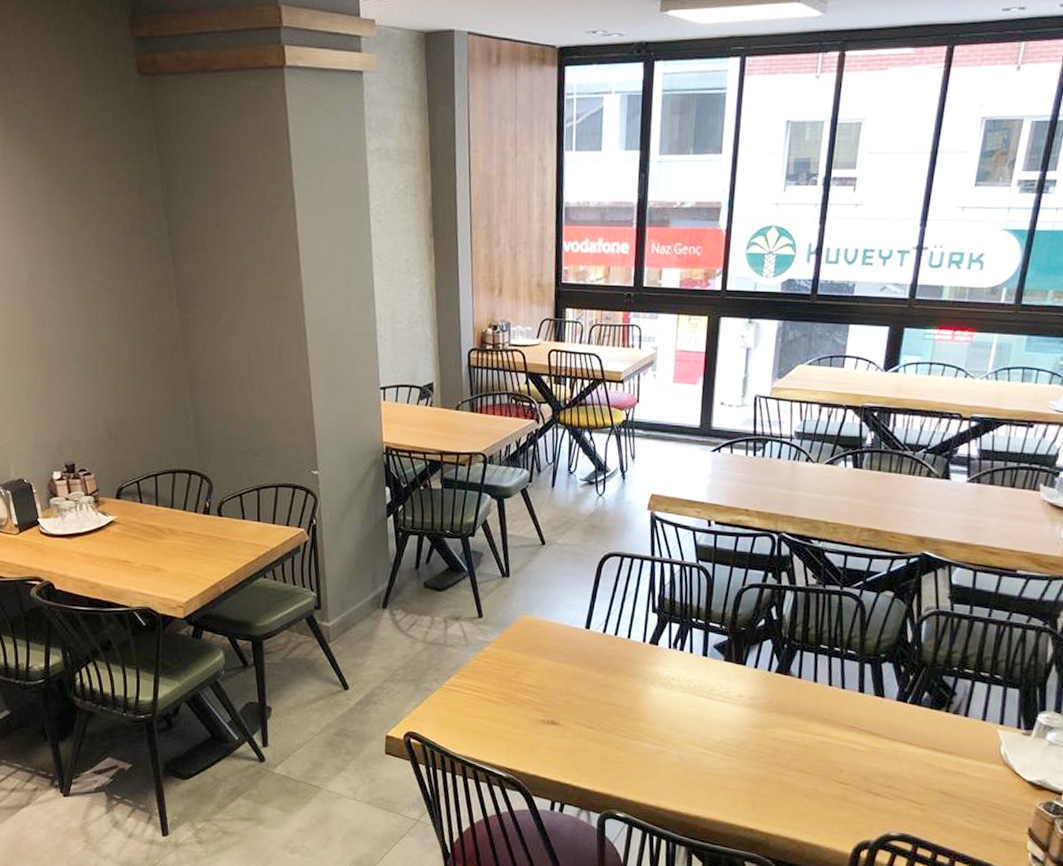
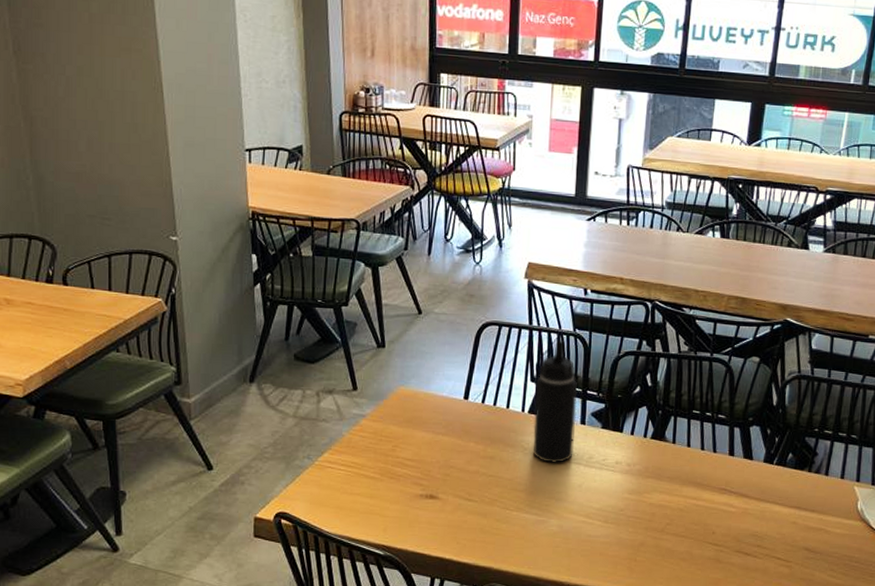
water bottle: none [653,570,700,695] -> present [532,339,578,464]

